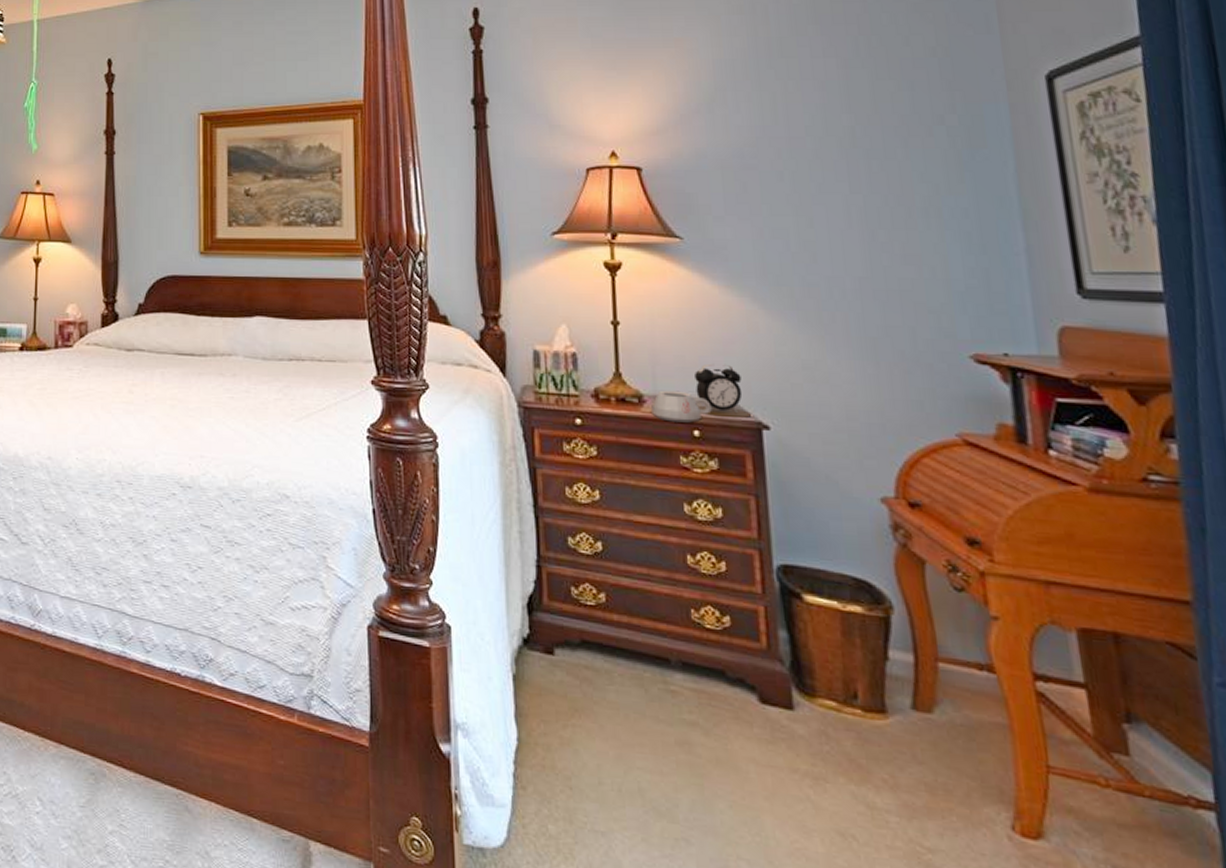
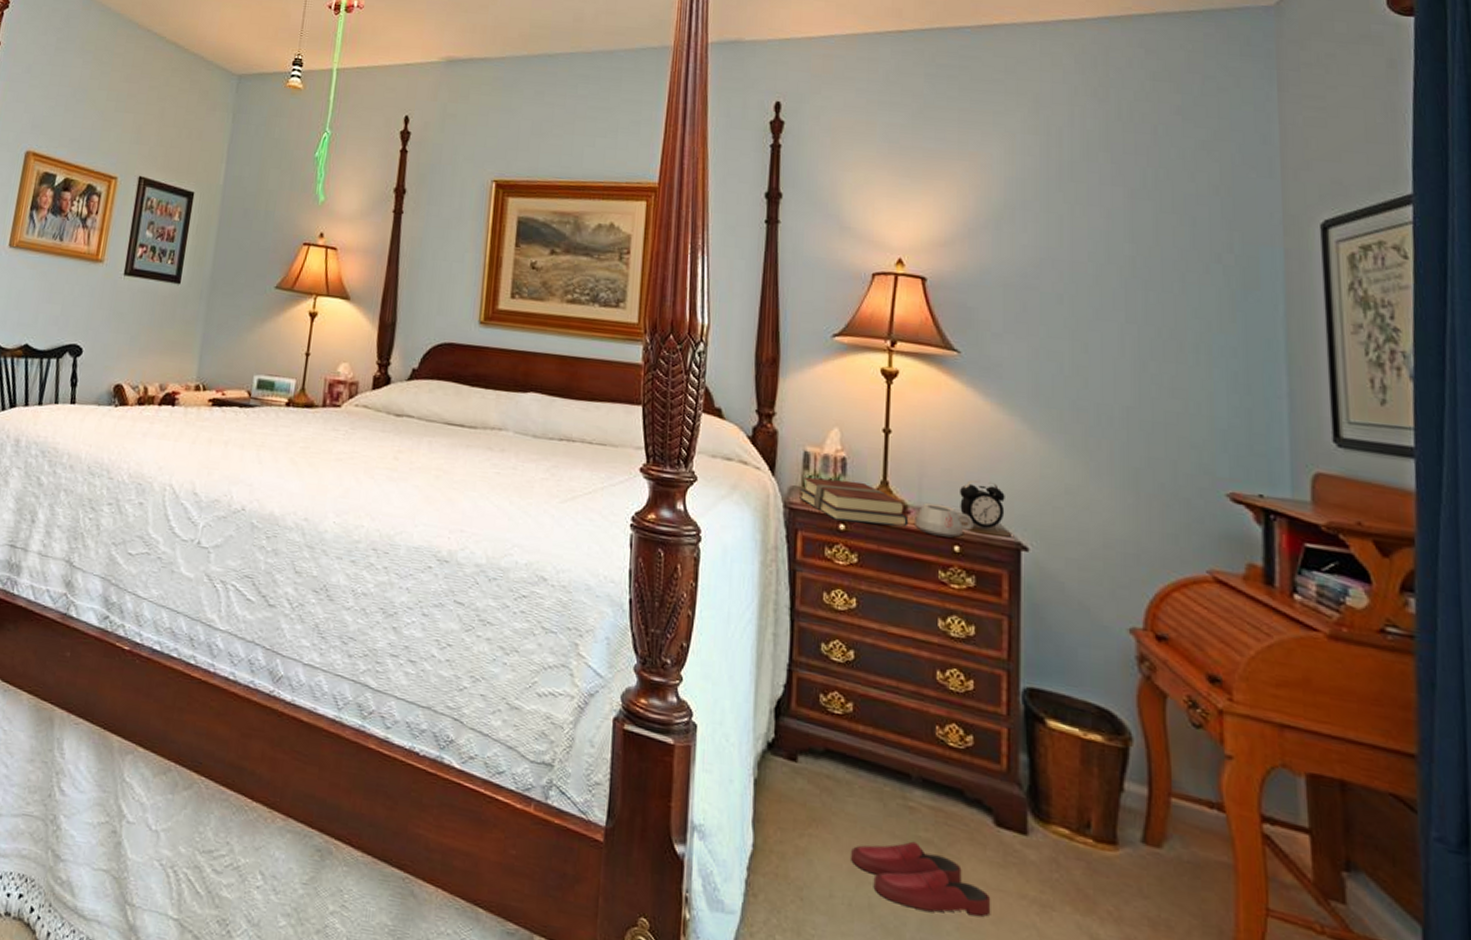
books: none [532,375,645,417] -> present [799,476,909,527]
slippers: none [616,724,763,793] -> present [851,841,991,917]

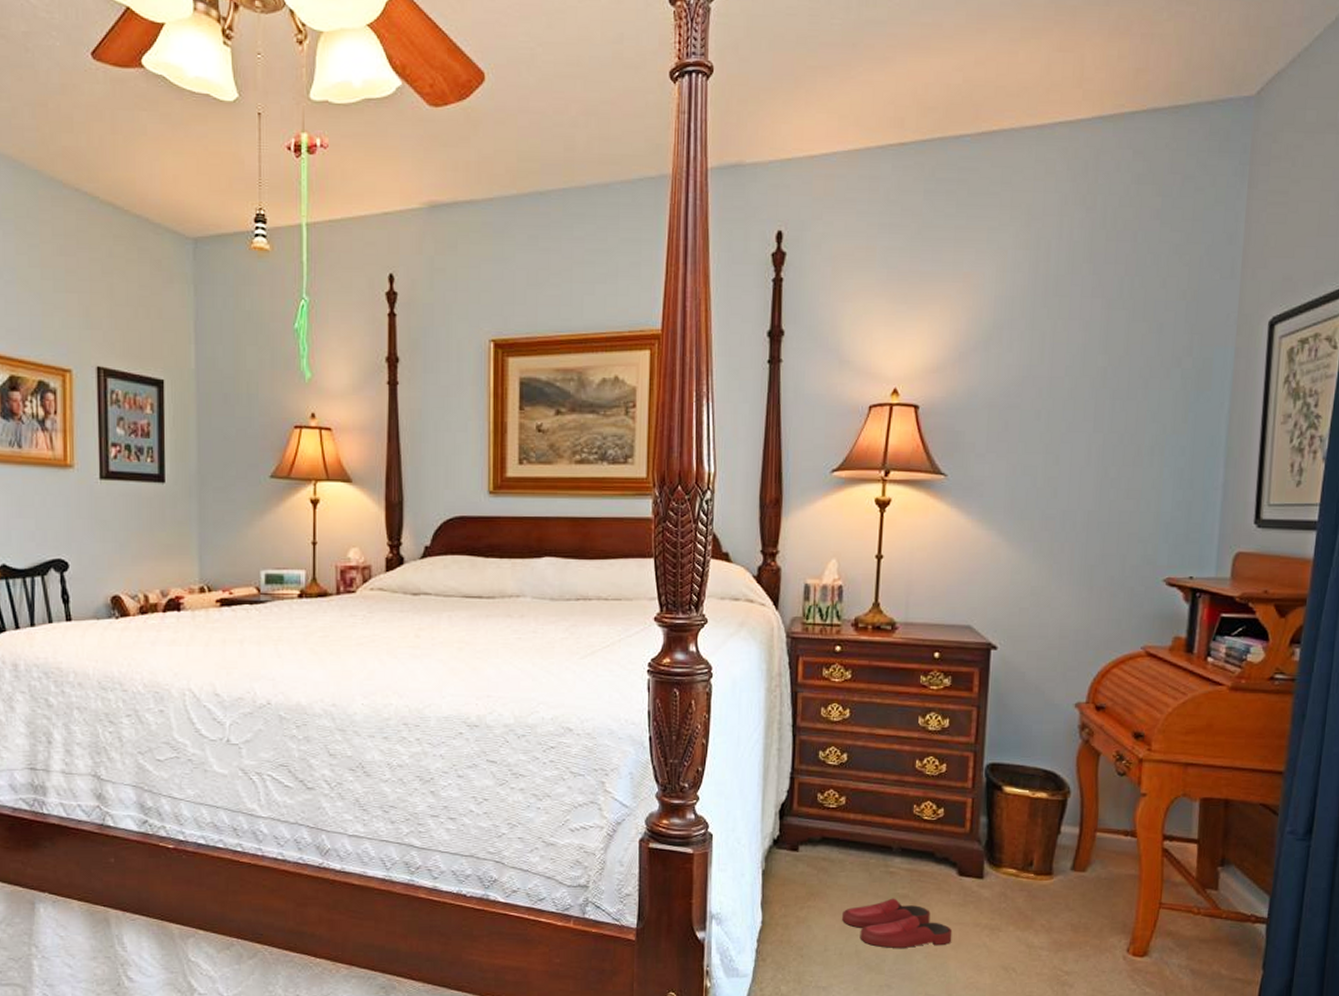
books: present [799,476,909,527] -> none [801,606,896,643]
cup: present [915,503,974,538] -> none [901,617,952,646]
alarm clock: present [960,479,1011,538] -> none [940,592,983,641]

